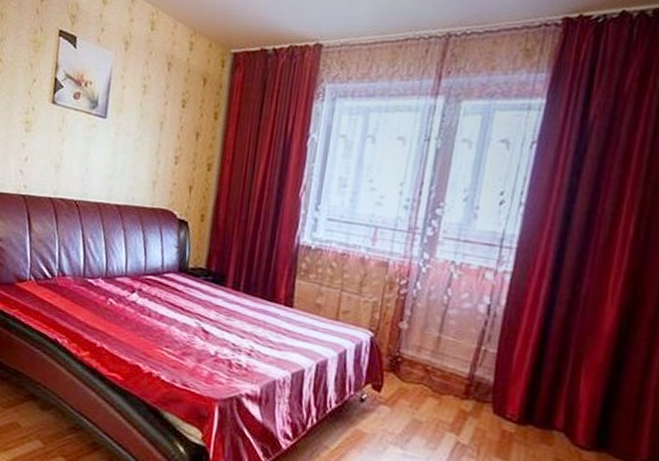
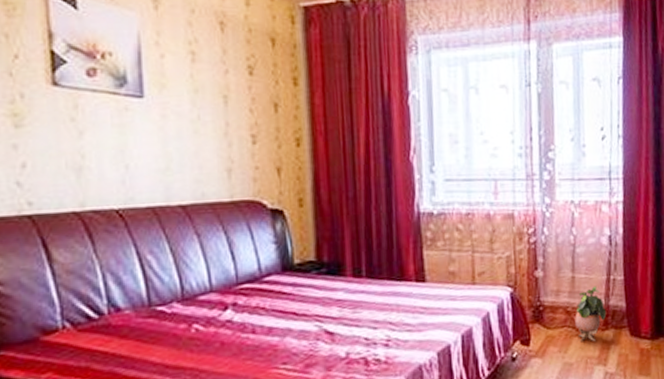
potted plant: none [432,352,470,409] -> present [575,286,607,342]

